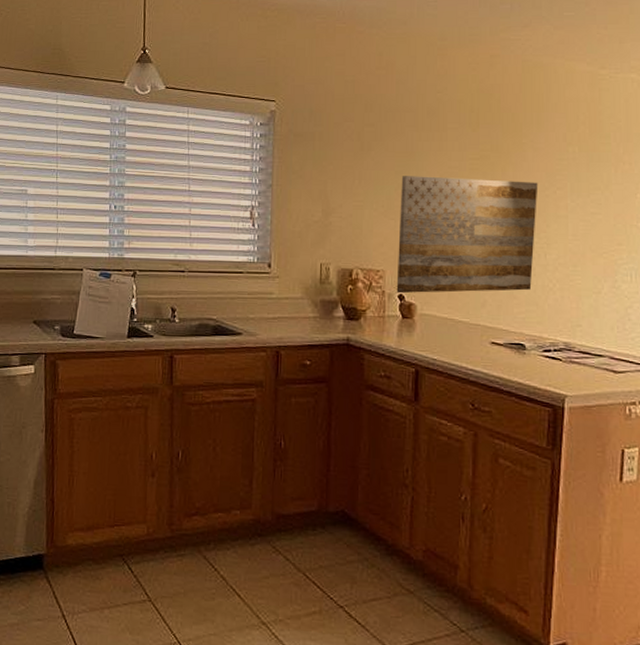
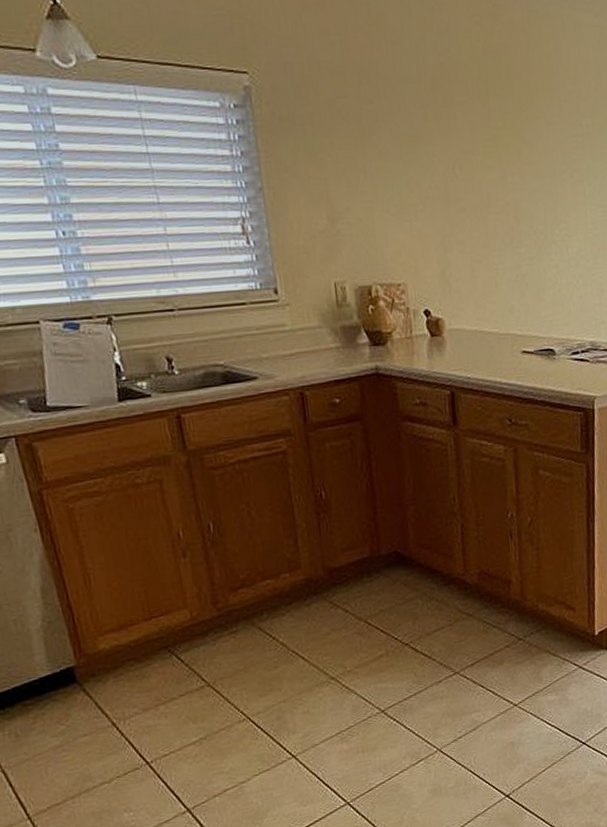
wall art: present [396,176,538,294] -> none [411,164,556,309]

